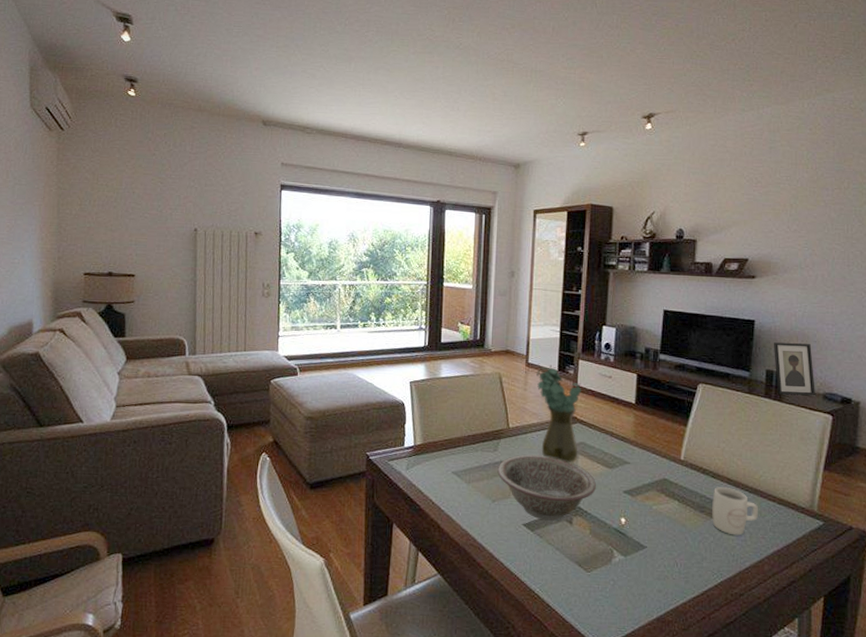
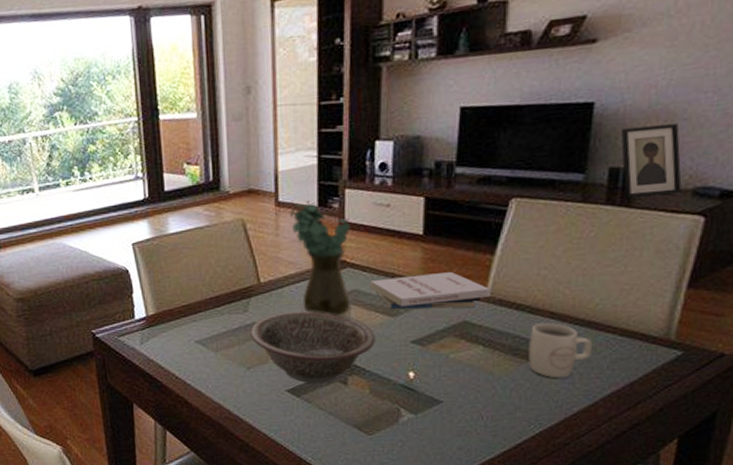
books: none [593,435,684,468] -> present [369,271,490,310]

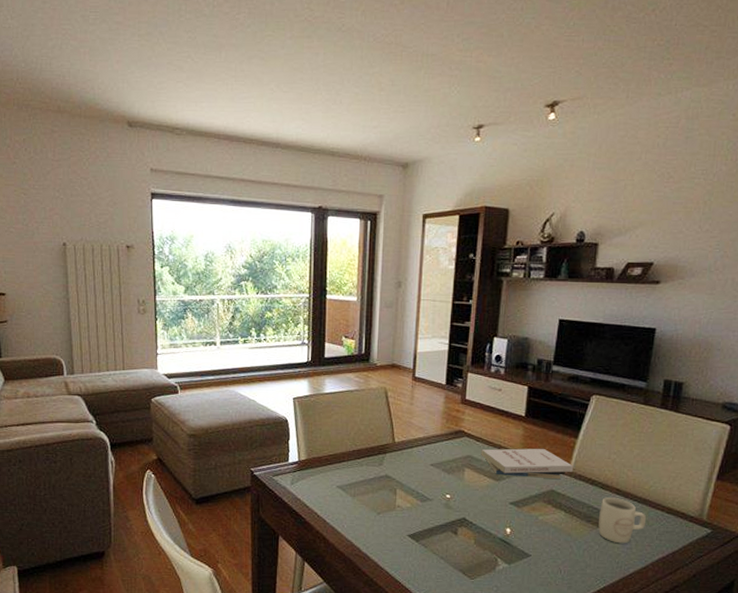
decorative bowl: present [250,310,375,384] -> none [383,468,482,532]
vase: present [290,200,351,317] -> none [423,378,470,478]
picture frame: present [621,124,682,199] -> none [673,351,715,406]

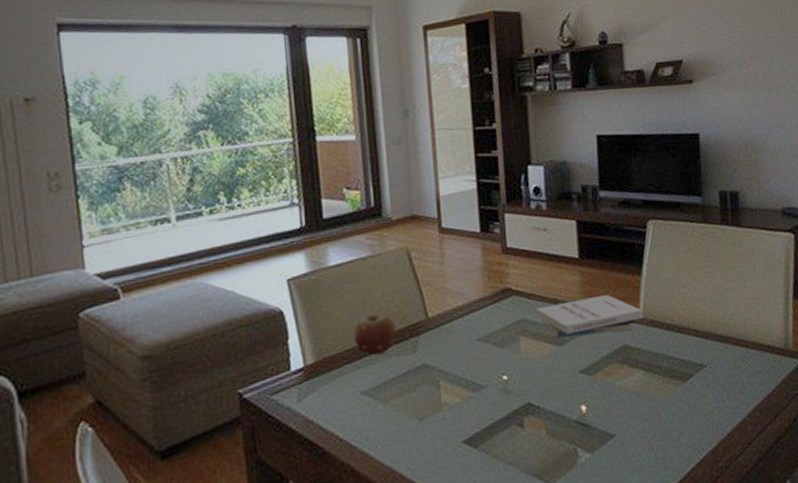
fruit: none [336,431,369,462] -> present [353,312,397,355]
mug: present [598,497,647,544] -> none [681,340,733,398]

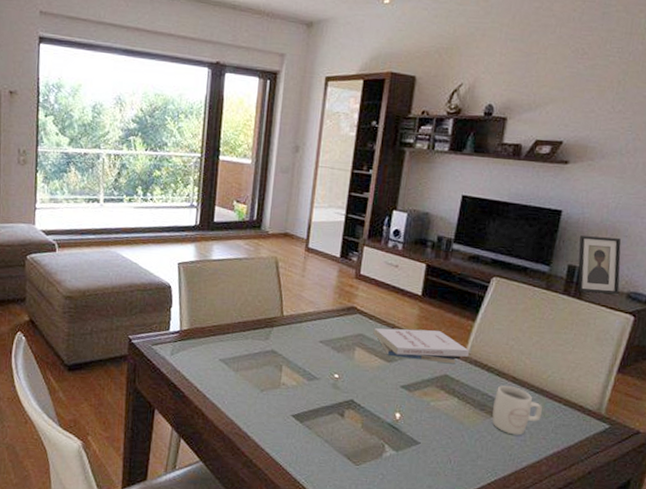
fruit: present [353,312,397,355] -> none [221,302,256,334]
mug: none [681,340,733,398] -> present [492,385,543,436]
picture frame: none [723,153,774,219] -> present [577,235,621,294]

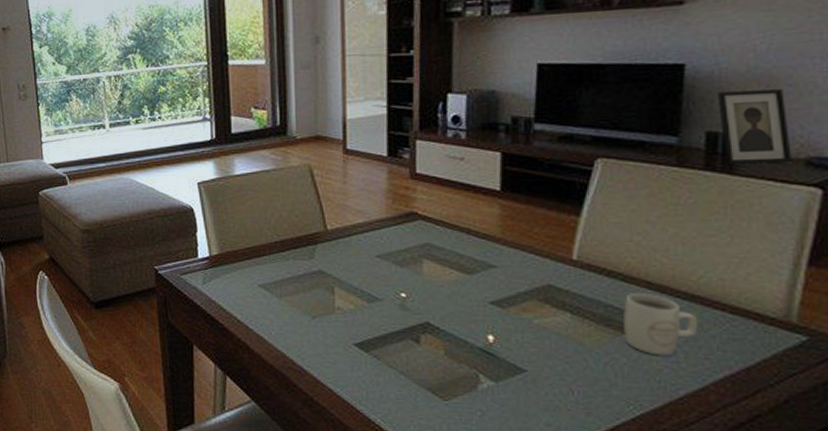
books: present [373,328,469,364] -> none [443,230,577,271]

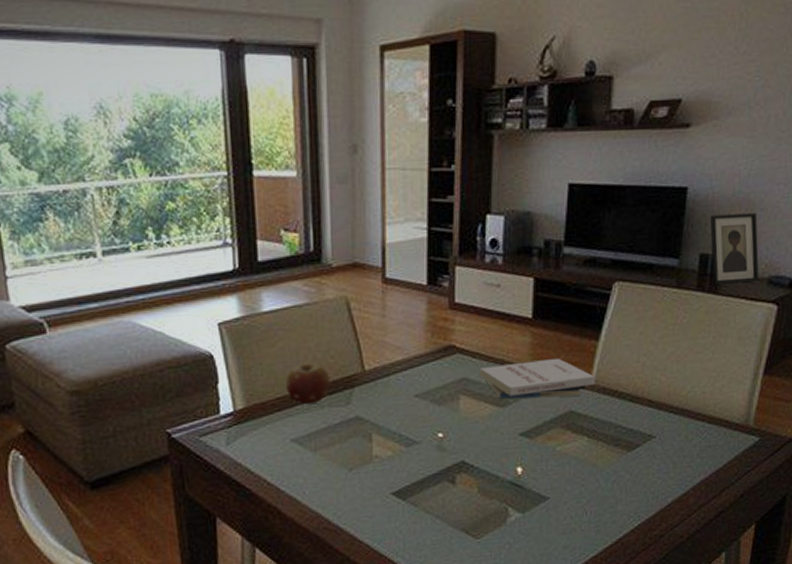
fruit: none [254,219,295,255] -> present [285,362,331,404]
books: none [443,230,577,271] -> present [479,357,595,400]
mug: present [623,293,699,356] -> none [629,411,685,469]

